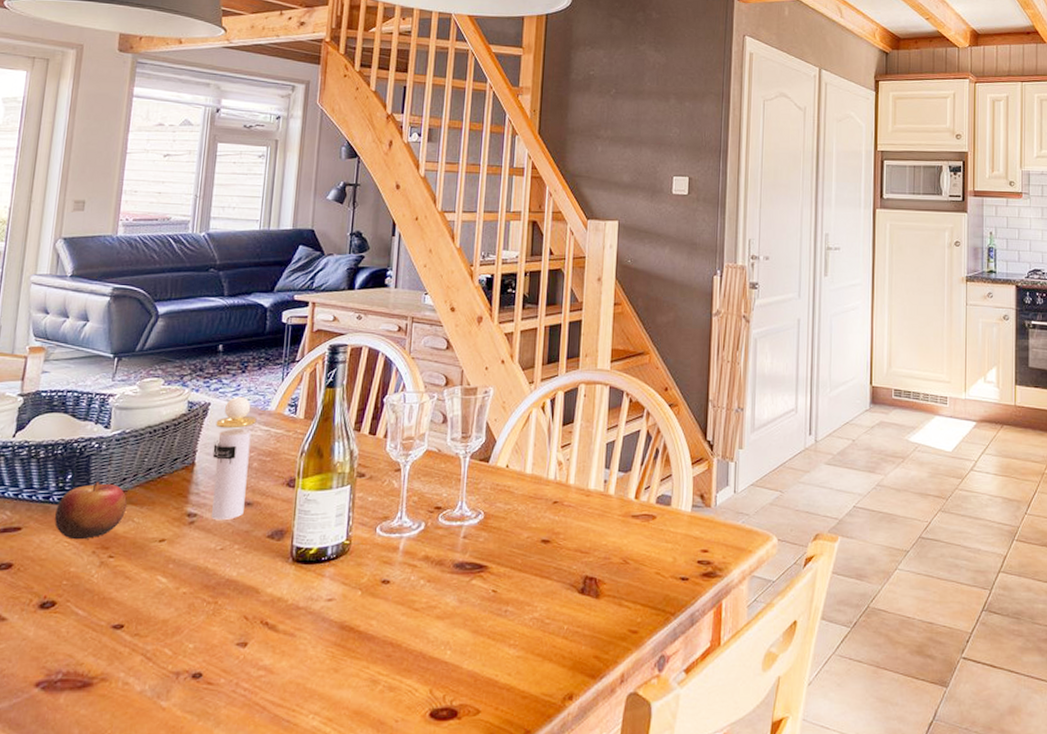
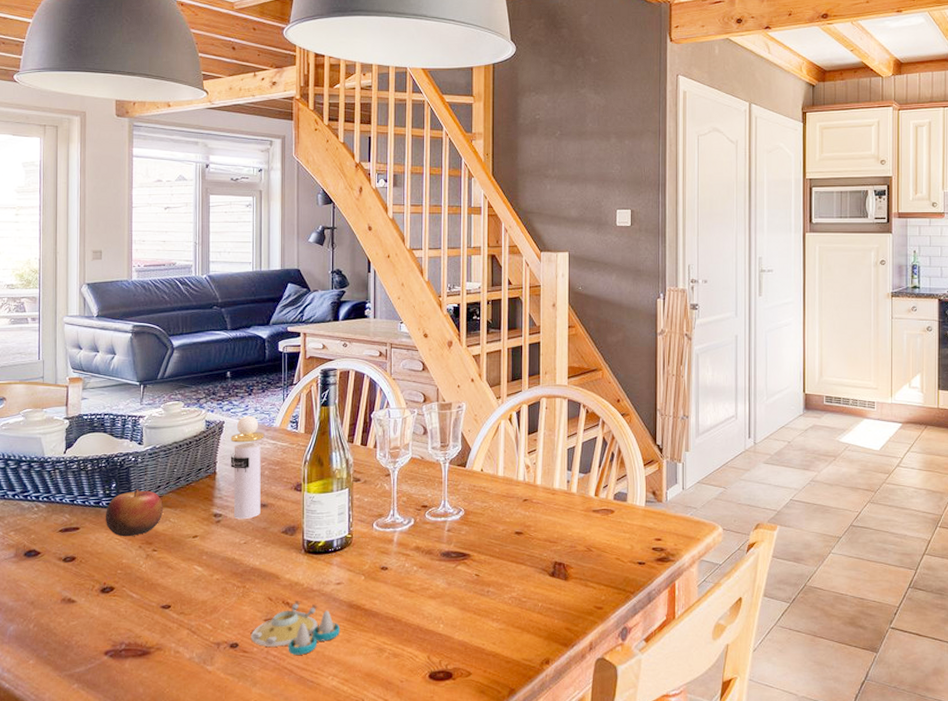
salt and pepper shaker set: none [218,619,328,688] -> present [250,600,341,655]

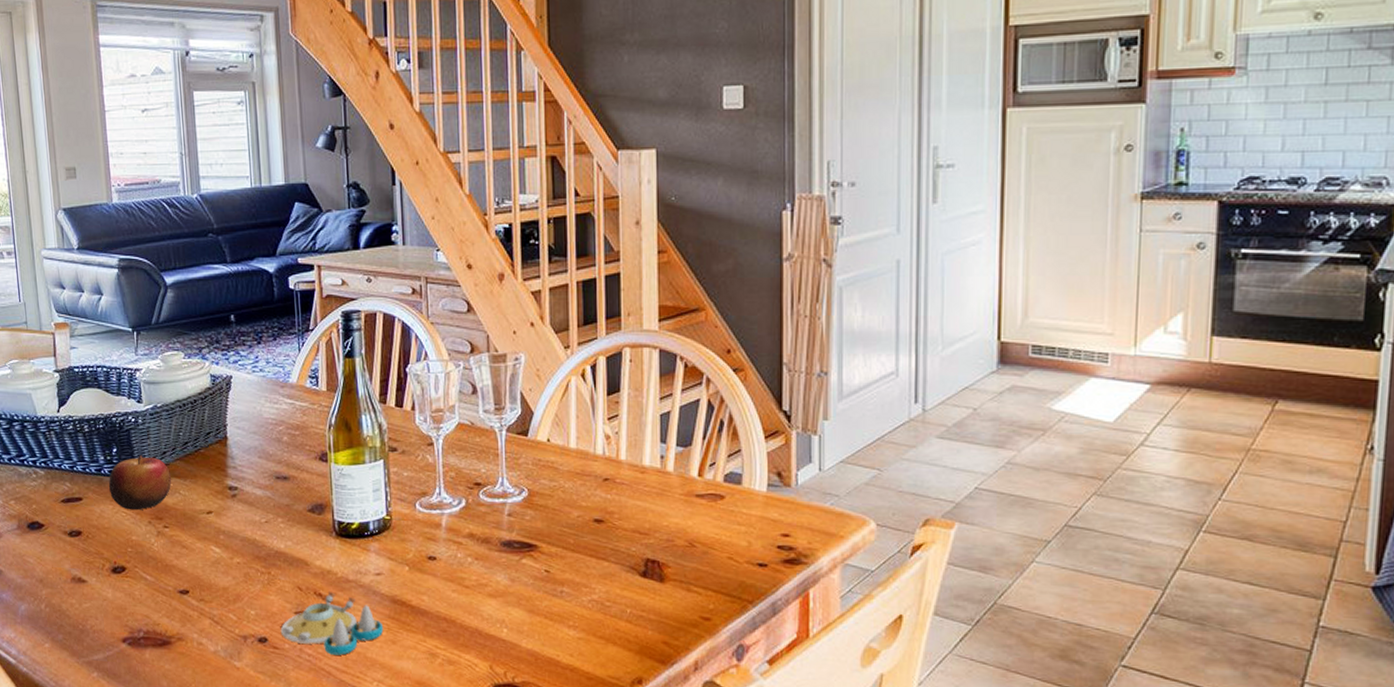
perfume bottle: present [230,415,265,519] -> none [240,368,282,493]

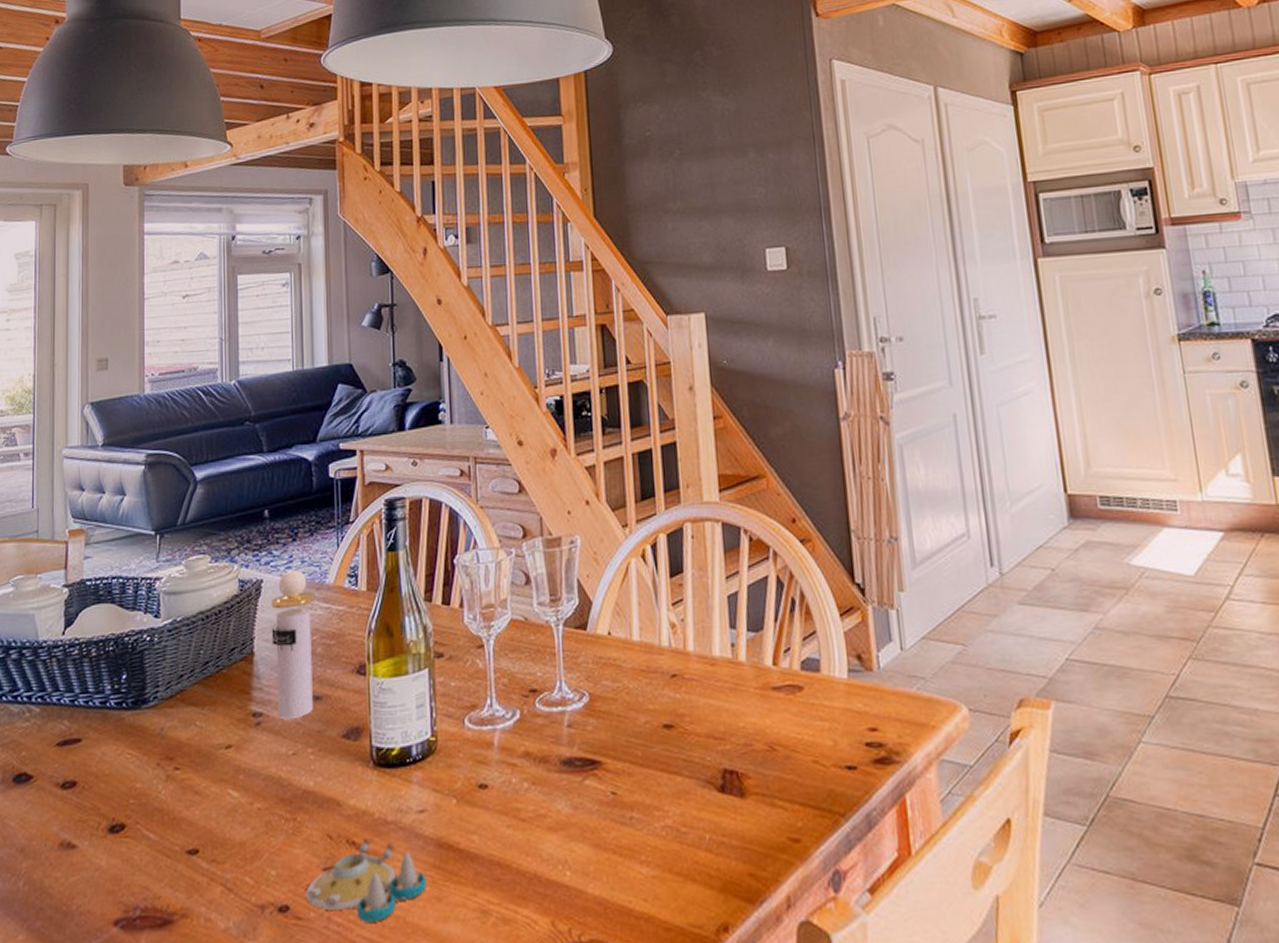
apple: present [109,455,171,511] -> none [114,681,186,750]
perfume bottle: none [240,368,282,493] -> present [271,569,315,718]

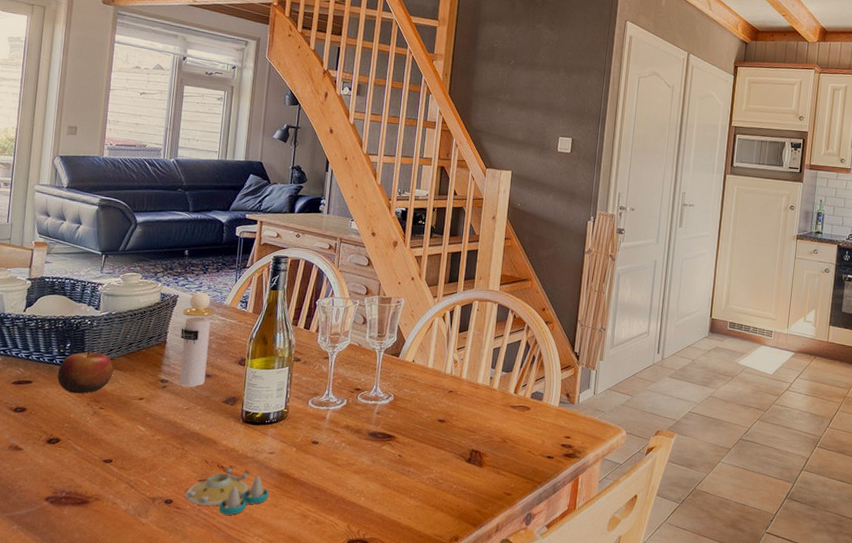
apple: none [114,681,186,750] -> present [58,350,114,394]

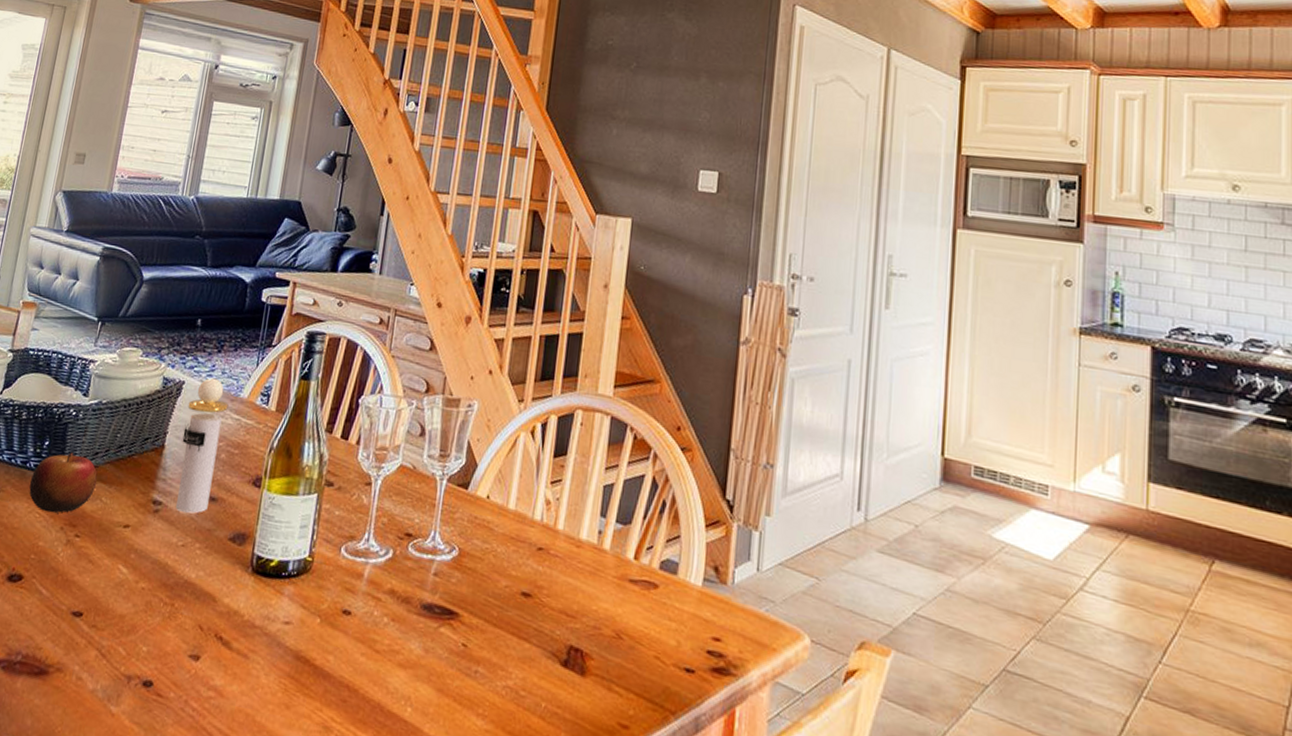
salt and pepper shaker set: present [184,464,269,515] -> none [169,635,281,715]

